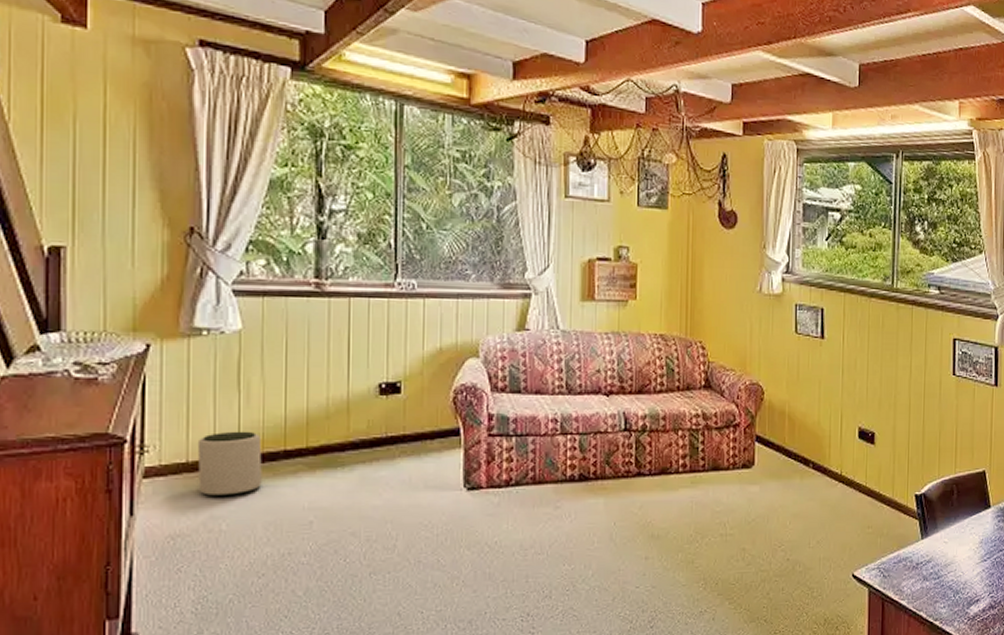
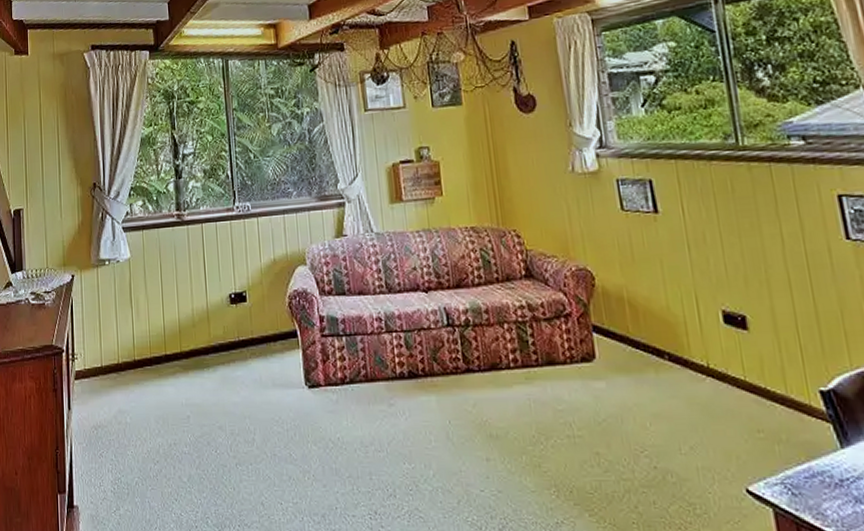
plant pot: present [197,431,262,497] -> none [107,339,152,395]

